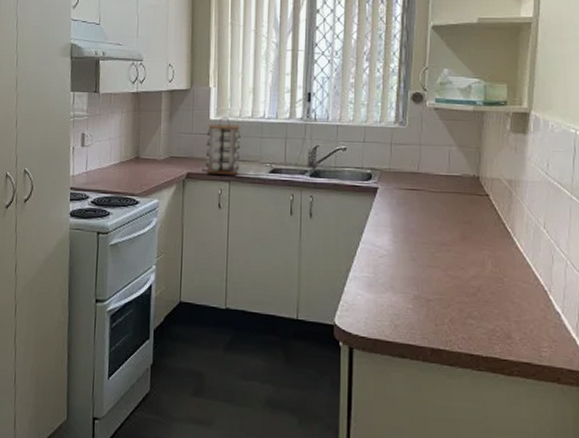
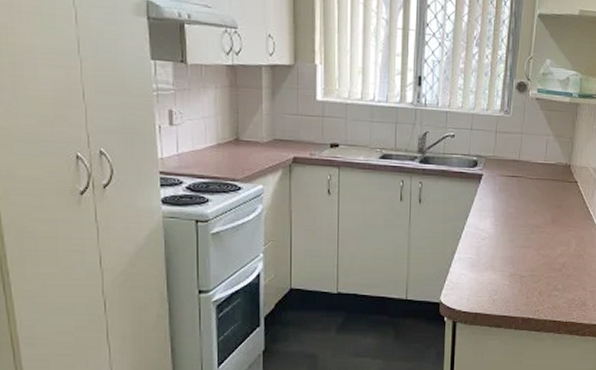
spice rack: present [205,117,241,176] -> none [313,98,351,161]

